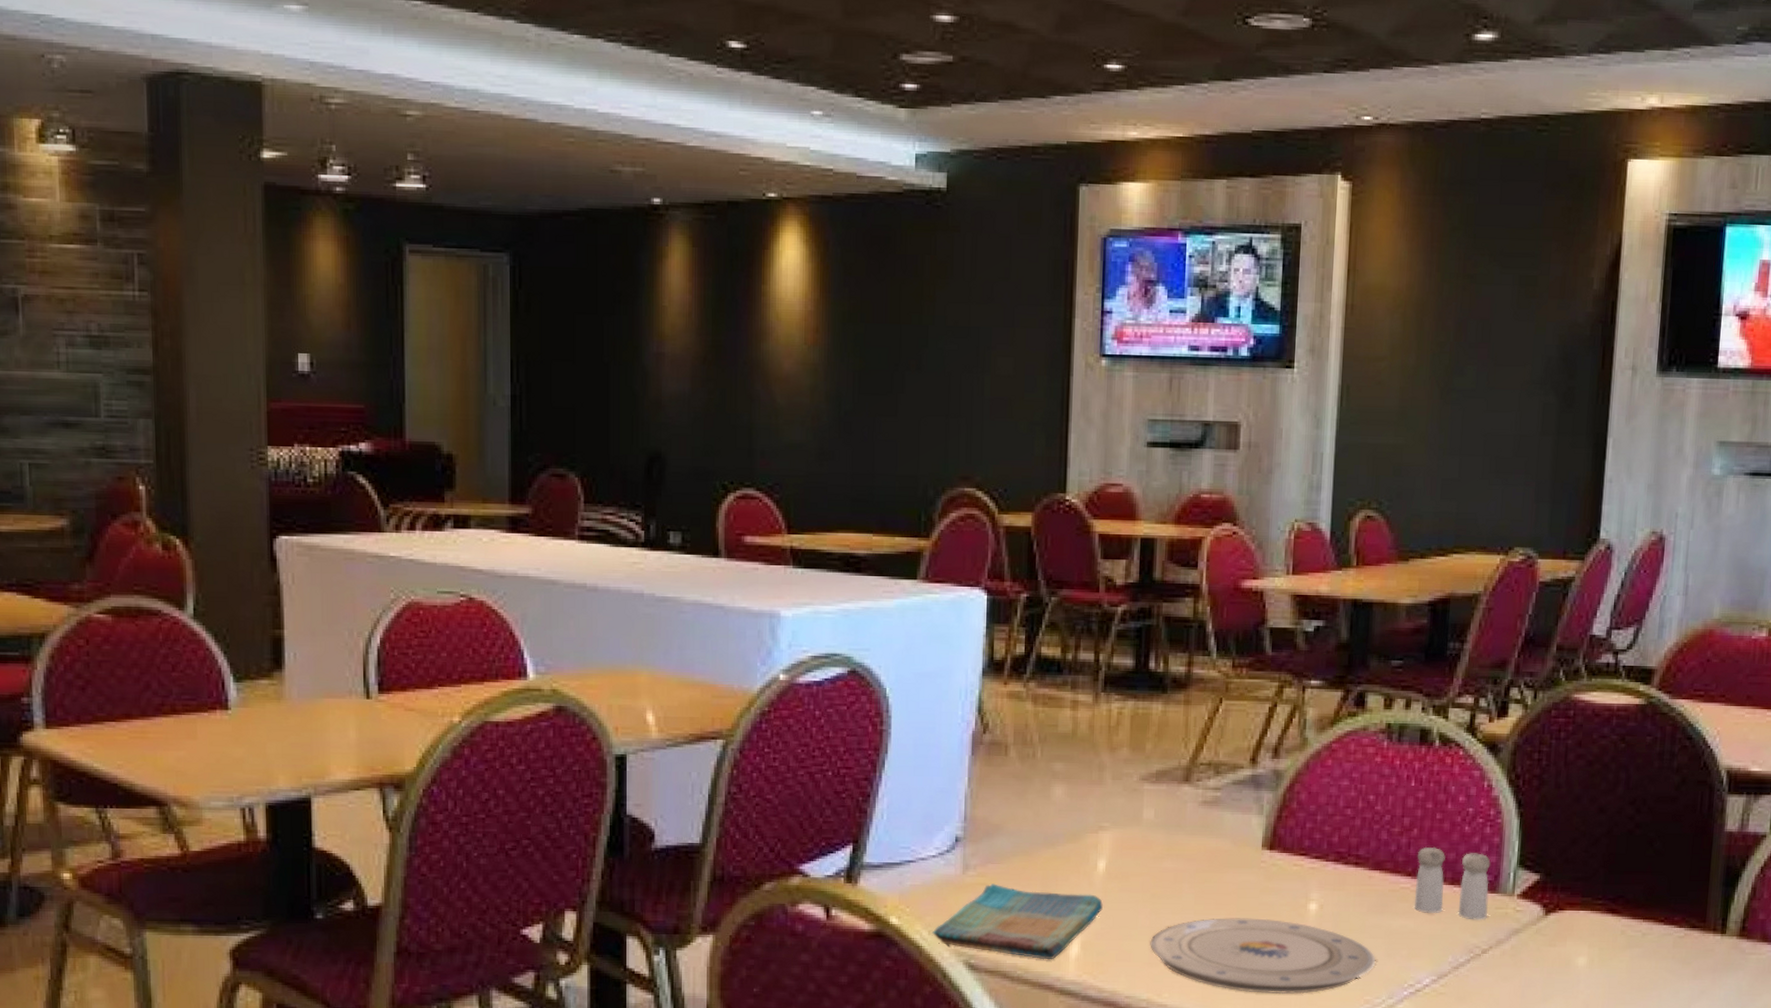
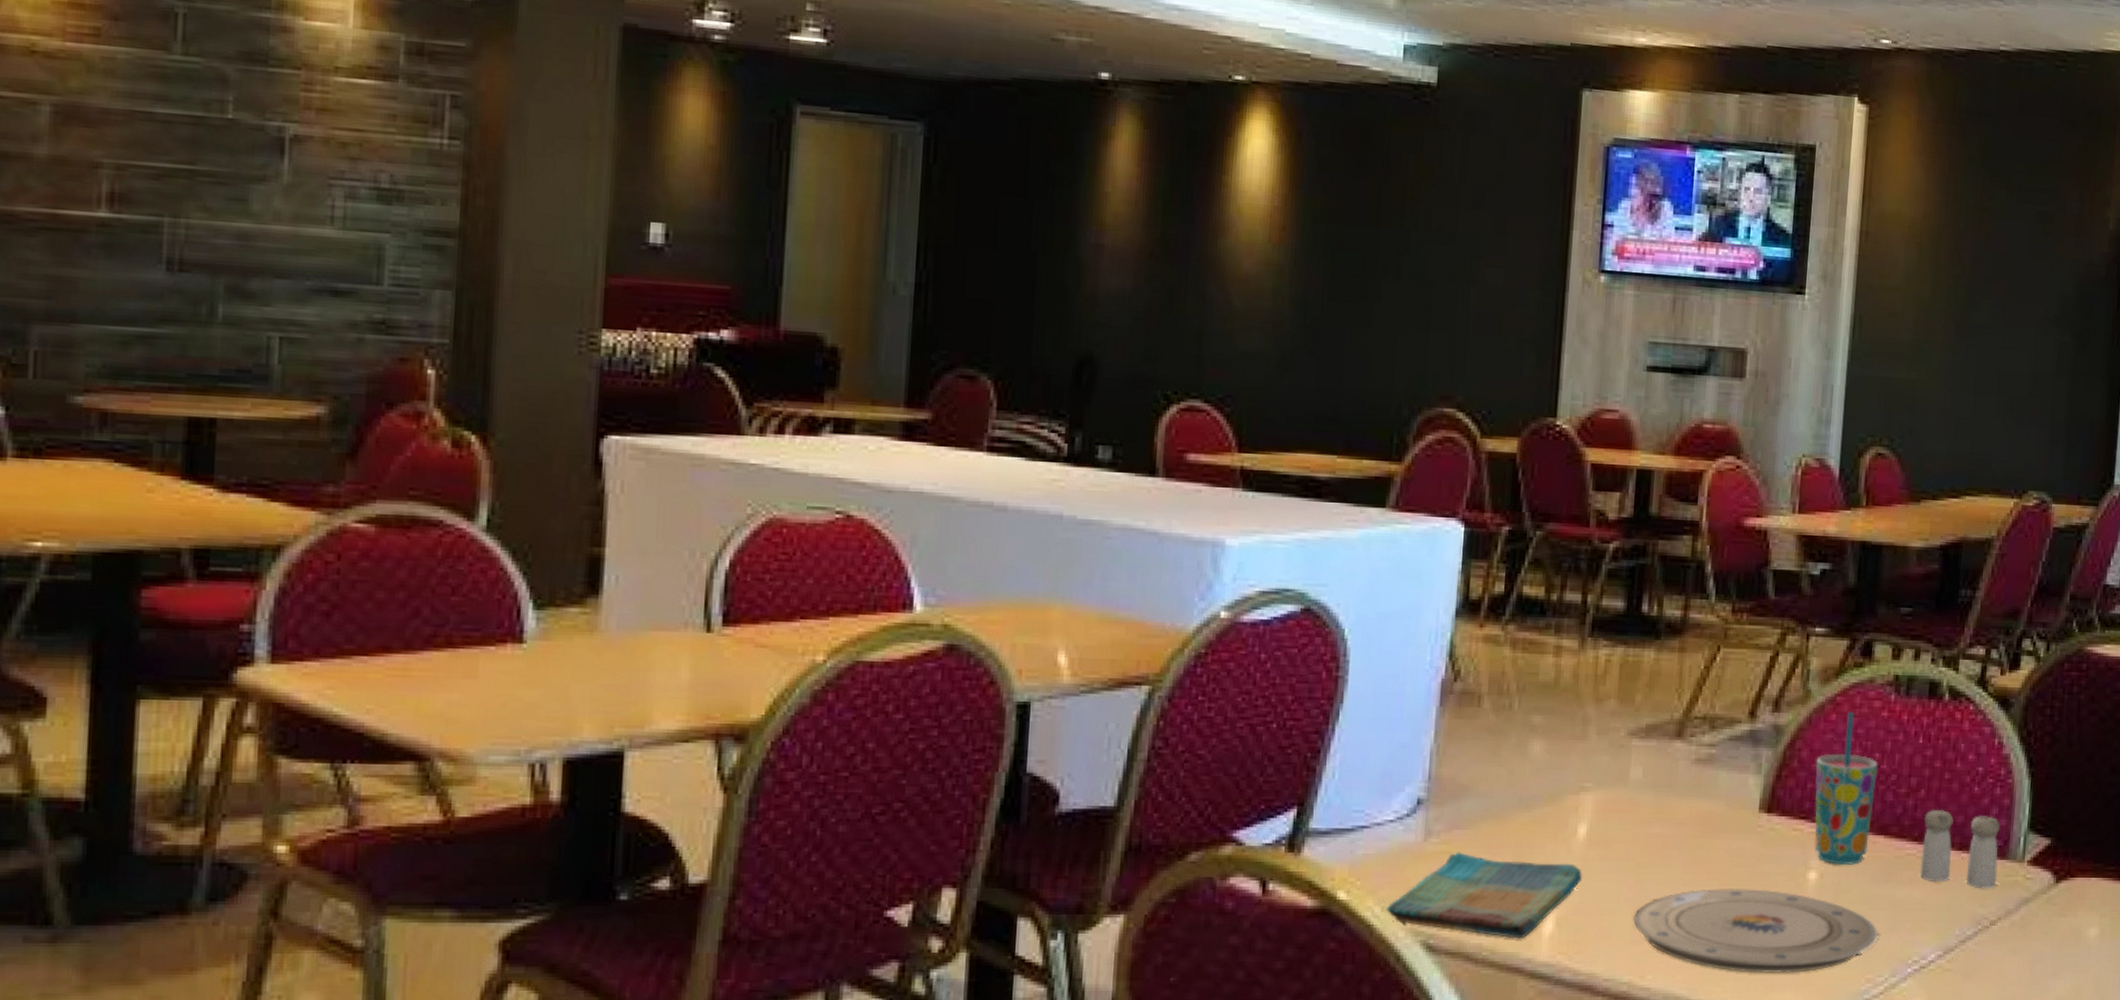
cup: none [1313,757,1373,898] -> present [1814,711,1878,866]

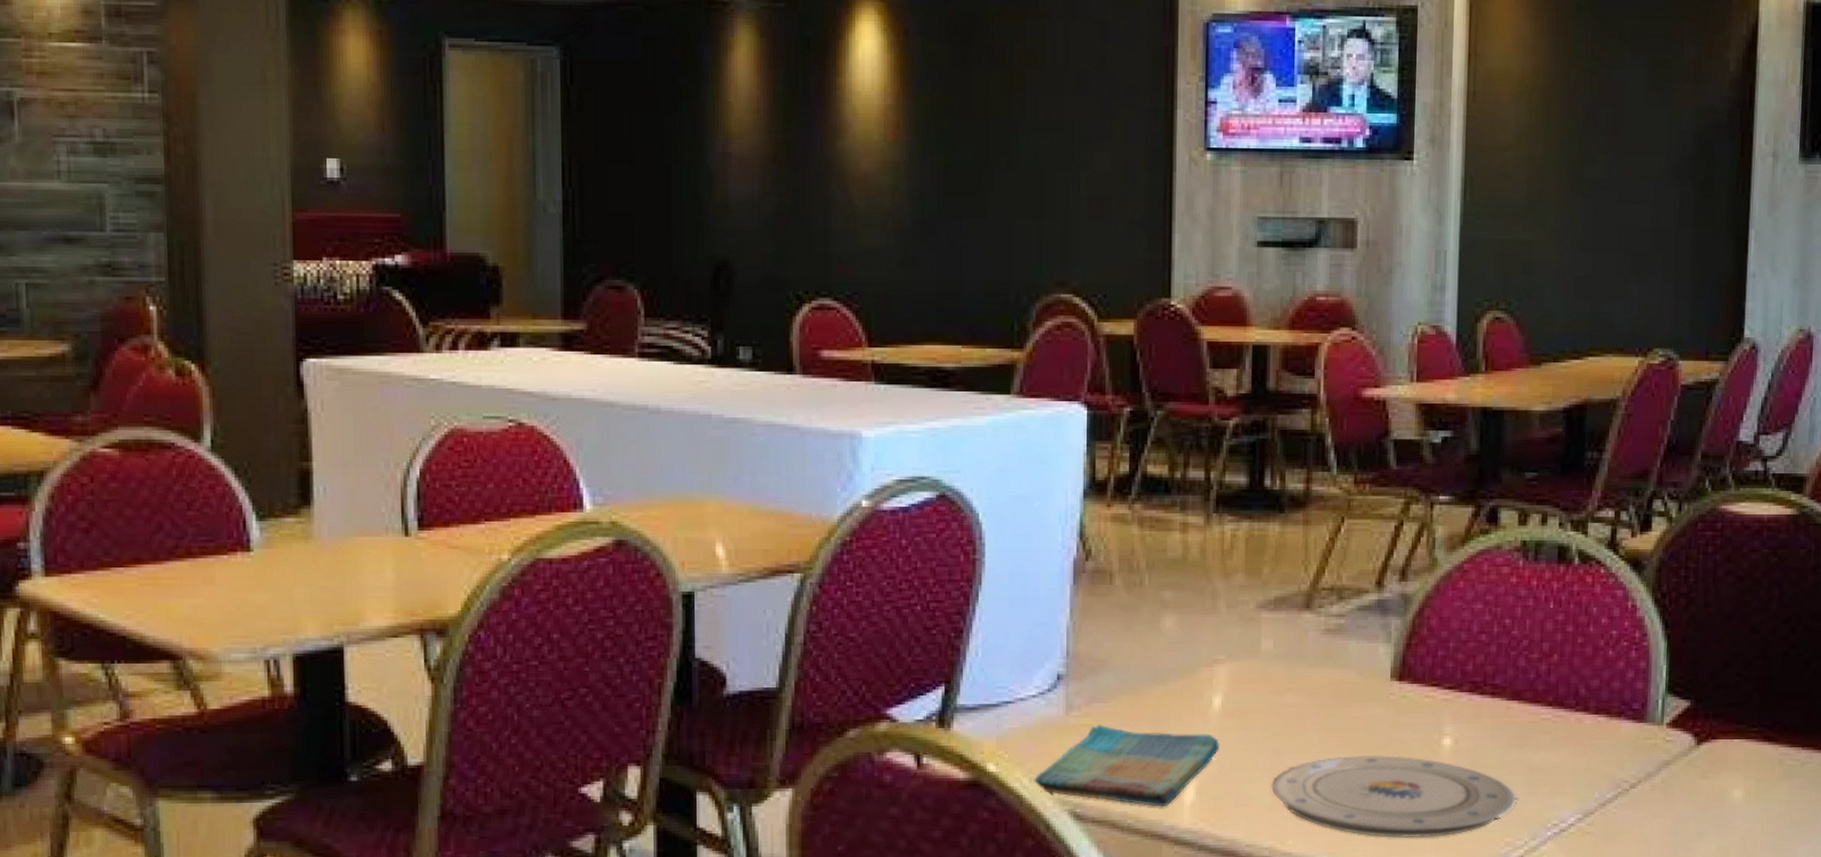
cup: present [1814,711,1878,866] -> none [1445,578,1509,732]
salt and pepper shaker: present [1919,809,2000,889] -> none [1556,673,1637,752]

